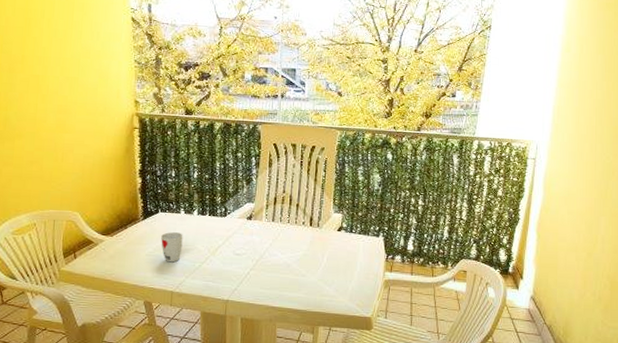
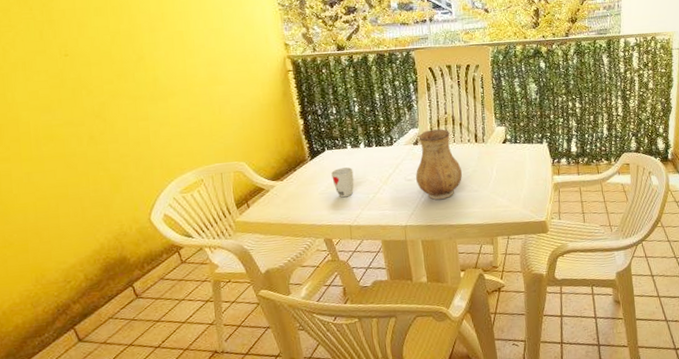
ceramic pitcher: none [245,206,293,280] -> present [416,129,463,200]

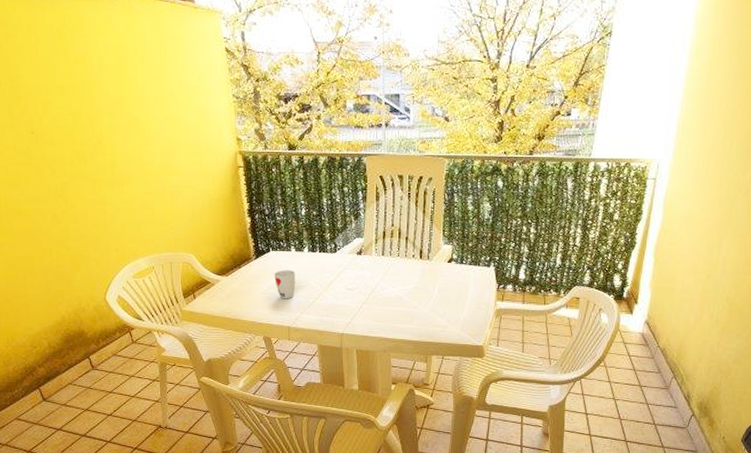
ceramic pitcher: present [416,129,463,200] -> none [357,241,404,313]

